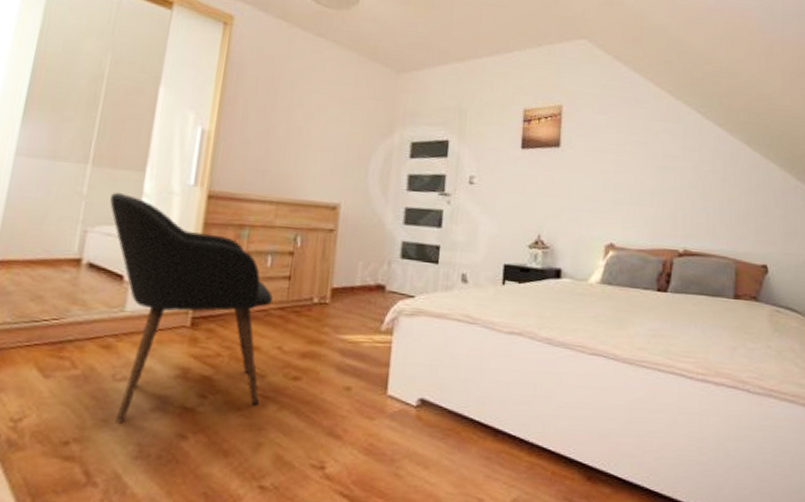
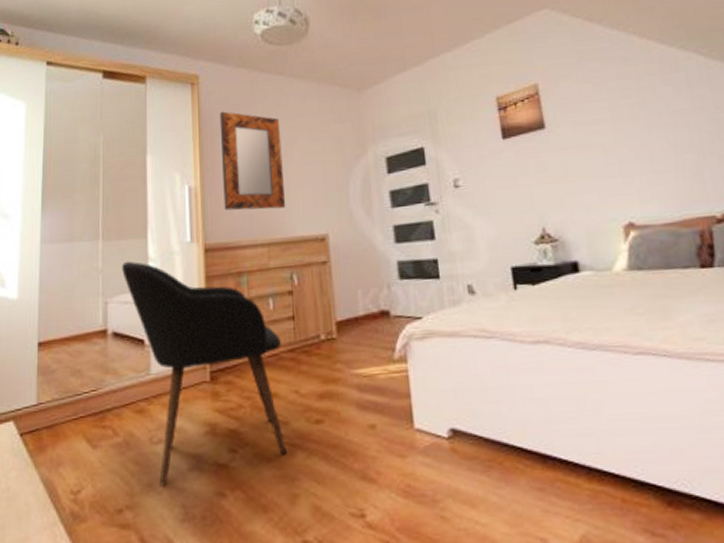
home mirror: none [237,59,313,170] -> present [219,111,285,211]

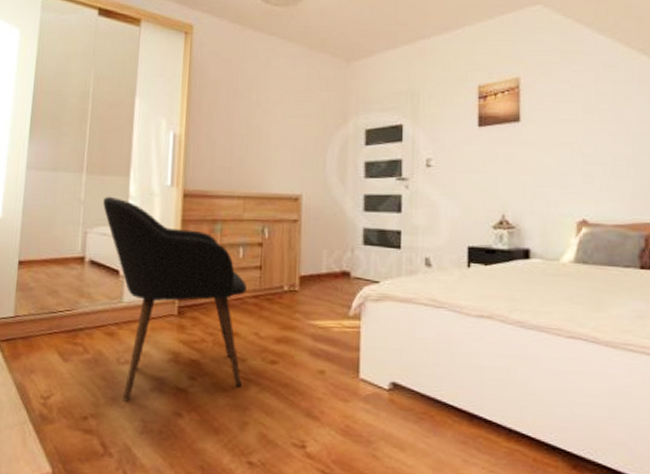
home mirror: present [219,111,285,211] -> none [206,64,268,165]

